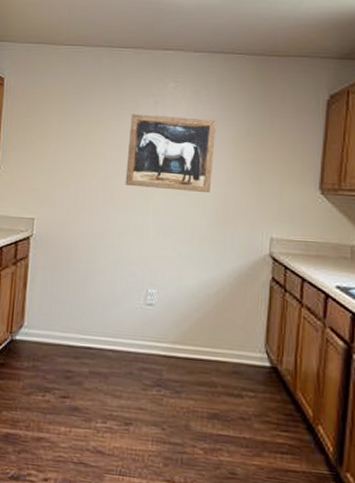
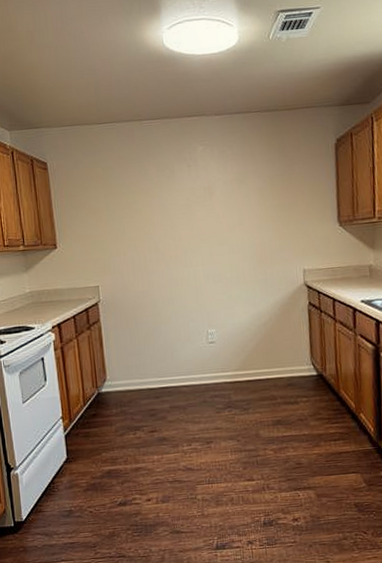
wall art: present [125,114,216,192] -> none [169,174,248,244]

